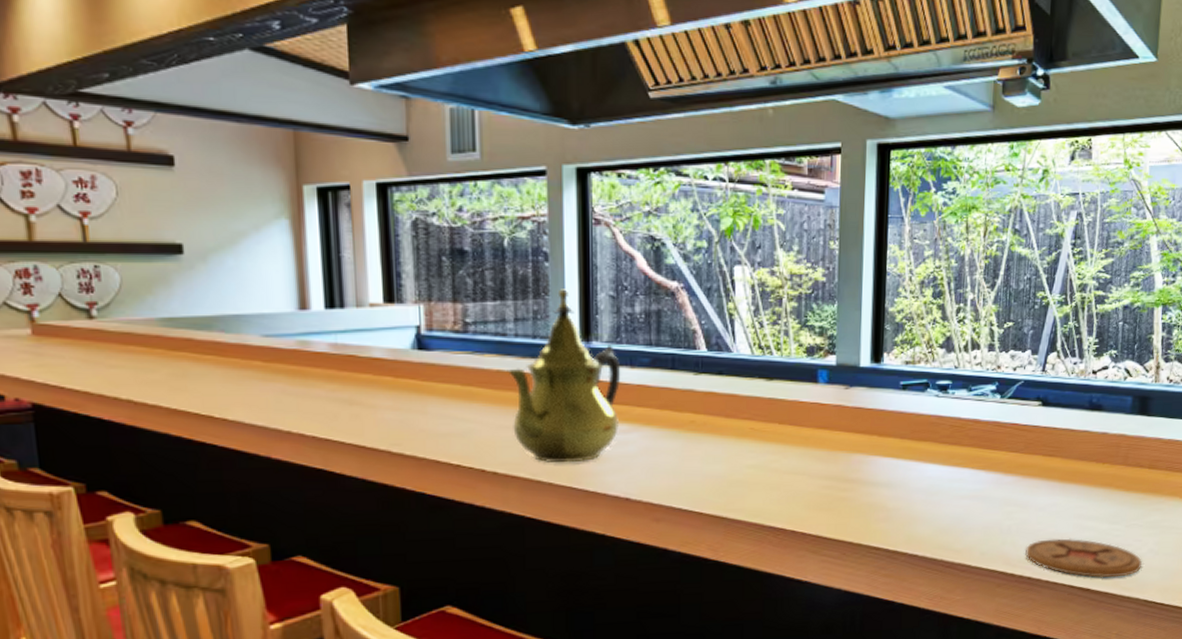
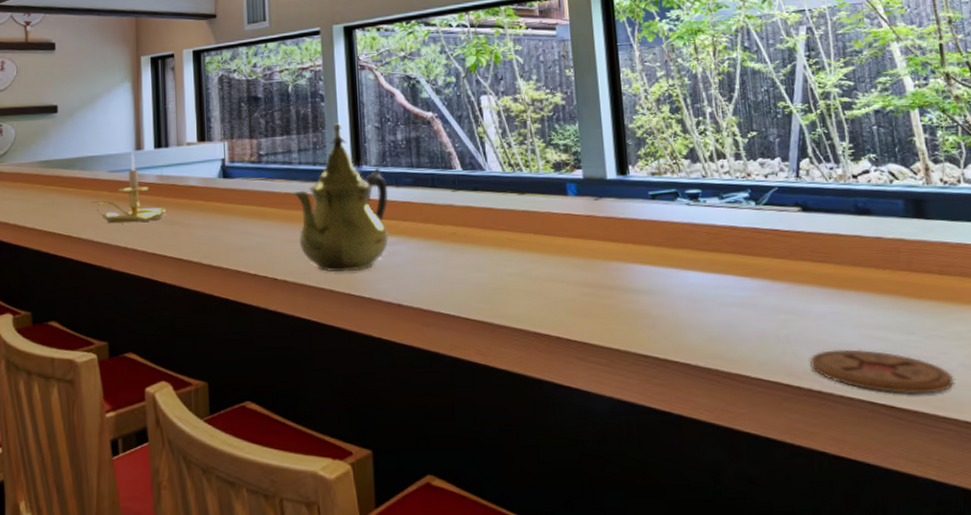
candle holder: none [238,311,344,402] -> present [91,151,167,224]

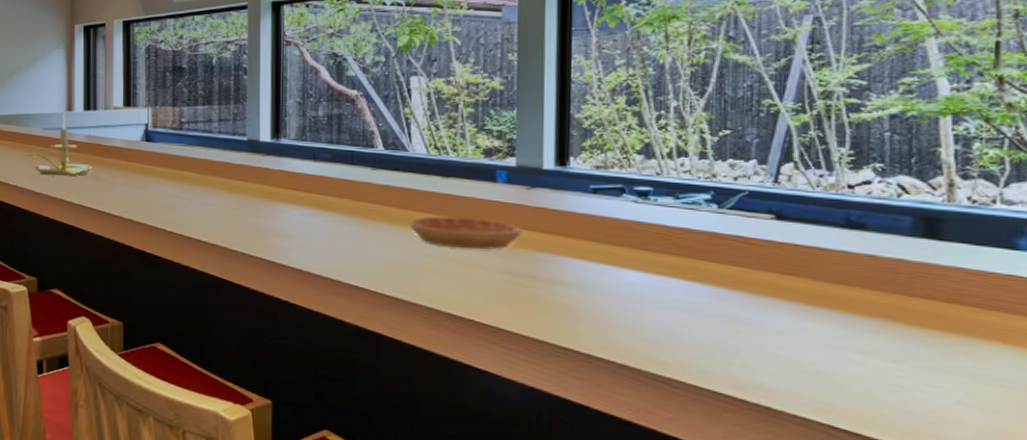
teapot: present [293,123,388,272] -> none [211,96,306,238]
saucer: none [493,232,595,265] -> present [410,215,522,250]
coaster: present [810,349,953,395] -> none [761,367,944,427]

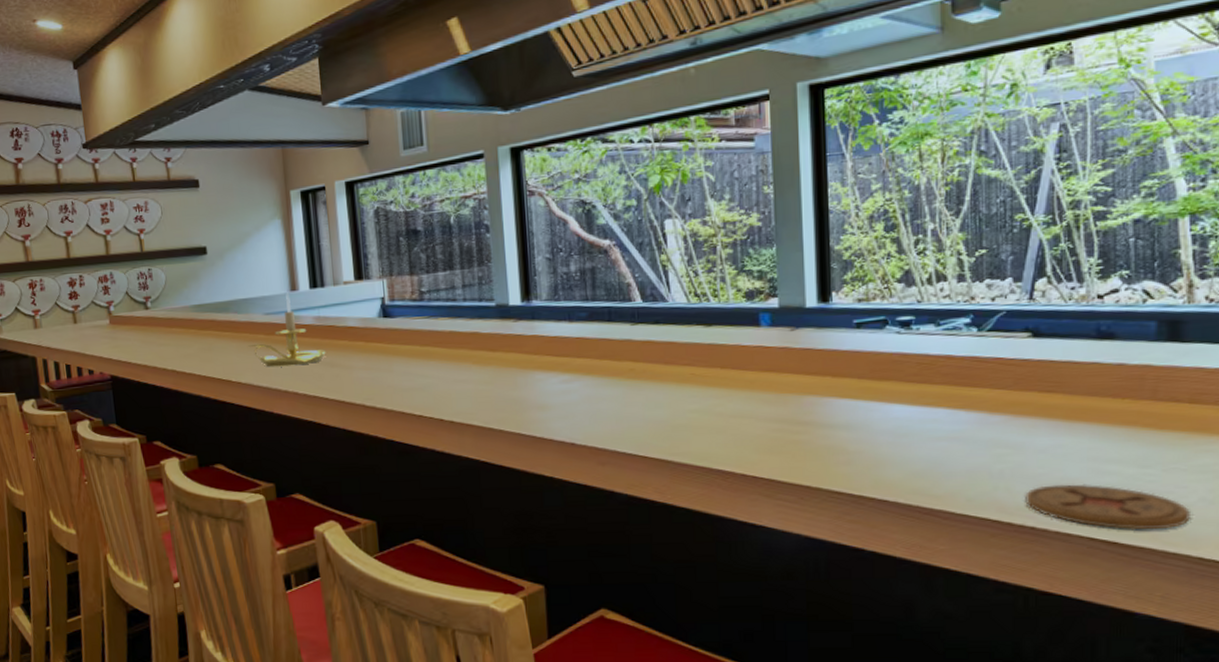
saucer: present [410,215,522,250] -> none [675,366,789,401]
coaster: none [761,367,944,427] -> present [1025,483,1190,531]

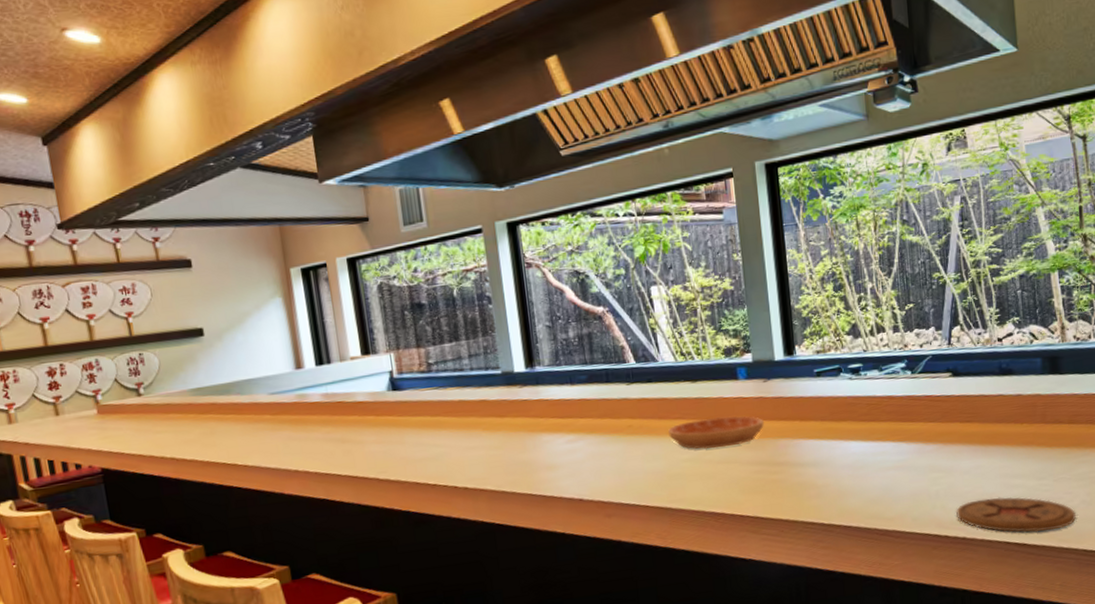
candle holder: present [248,292,326,367] -> none [253,371,336,448]
saucer: none [675,366,789,401] -> present [668,415,765,449]

